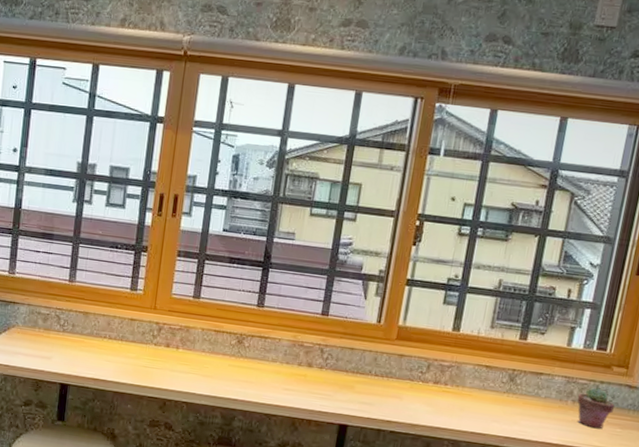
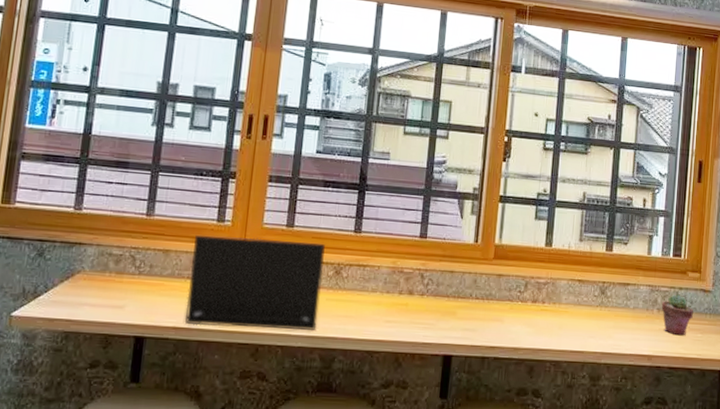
laptop: none [103,300,229,392] -> present [185,234,325,330]

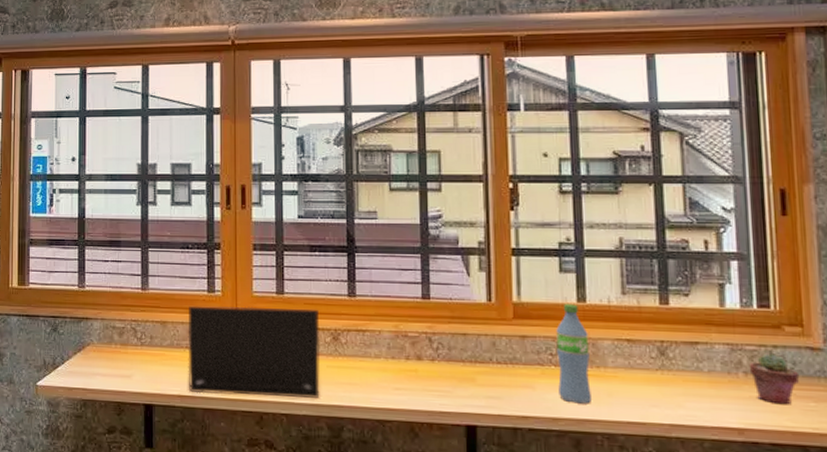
water bottle: none [521,247,551,336] -> present [556,304,591,404]

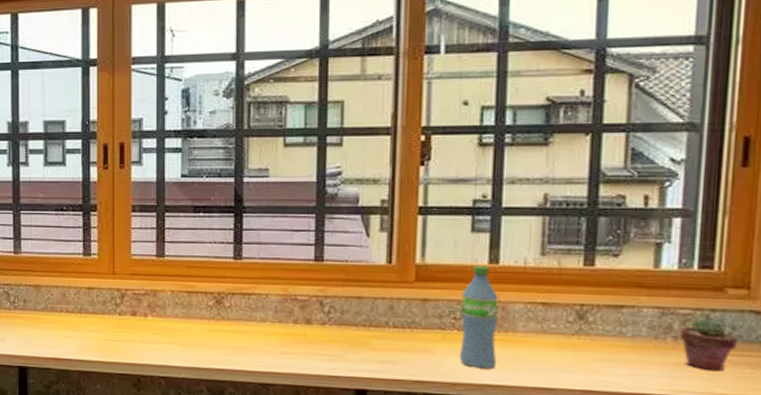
laptop: present [188,305,320,398] -> none [62,269,203,362]

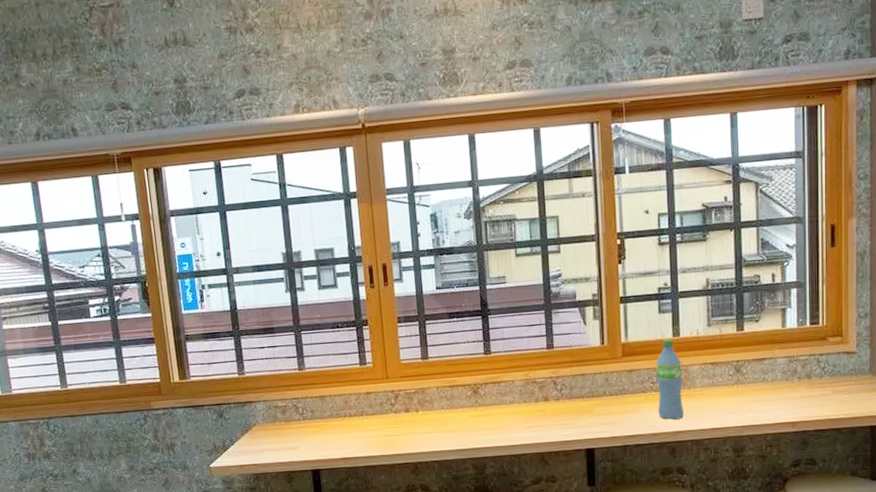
potted succulent: present [679,318,739,372] -> none [802,360,838,400]

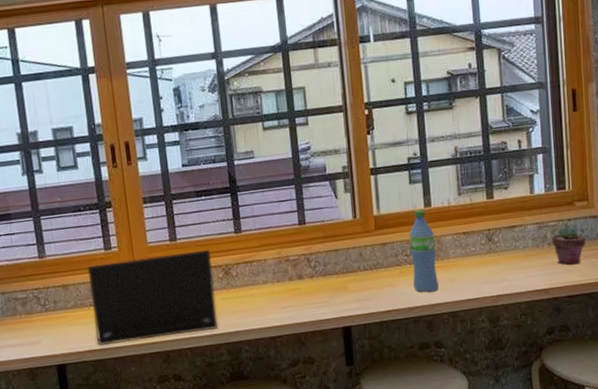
laptop: none [344,368,465,454] -> present [88,249,219,346]
potted succulent: none [802,360,838,400] -> present [551,225,586,265]

